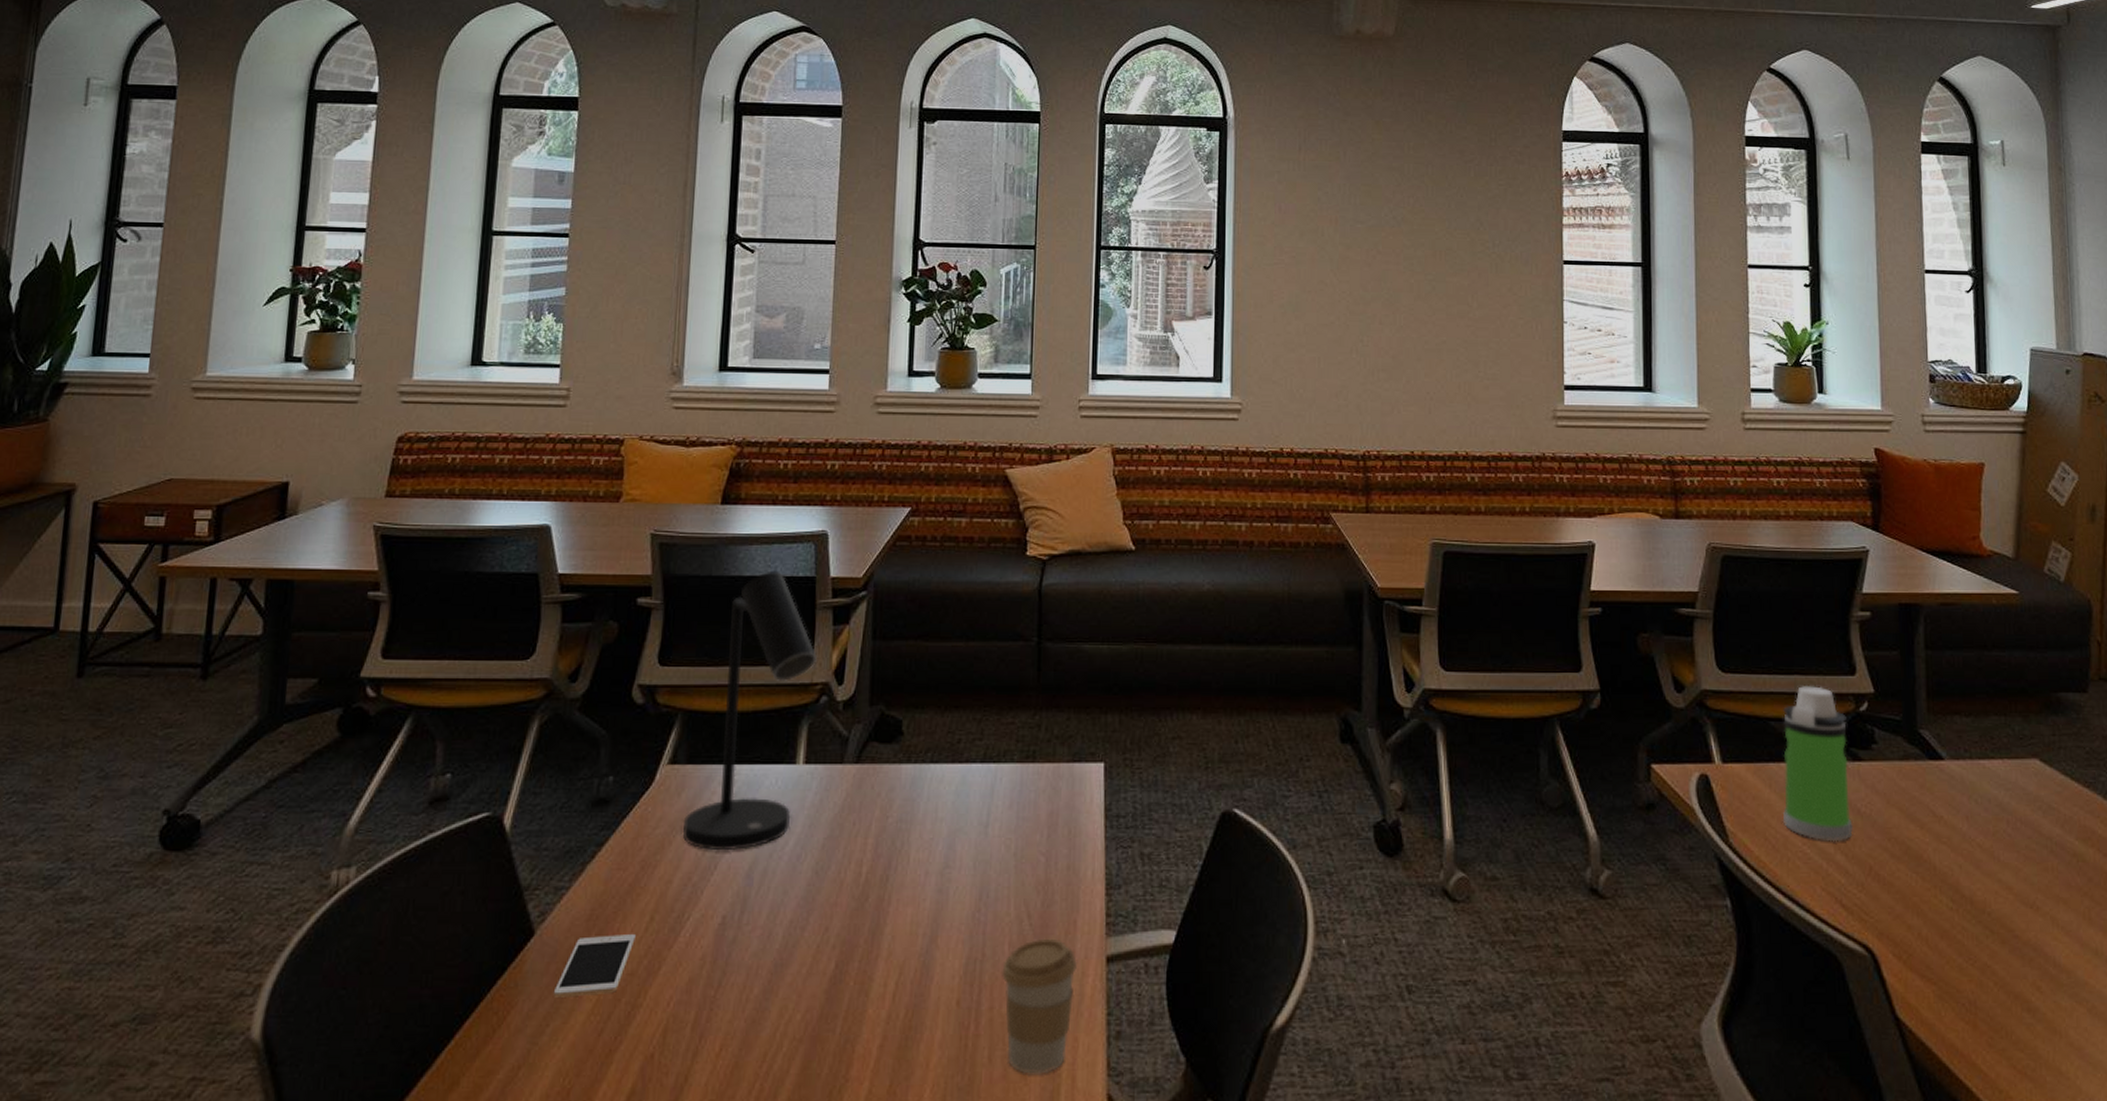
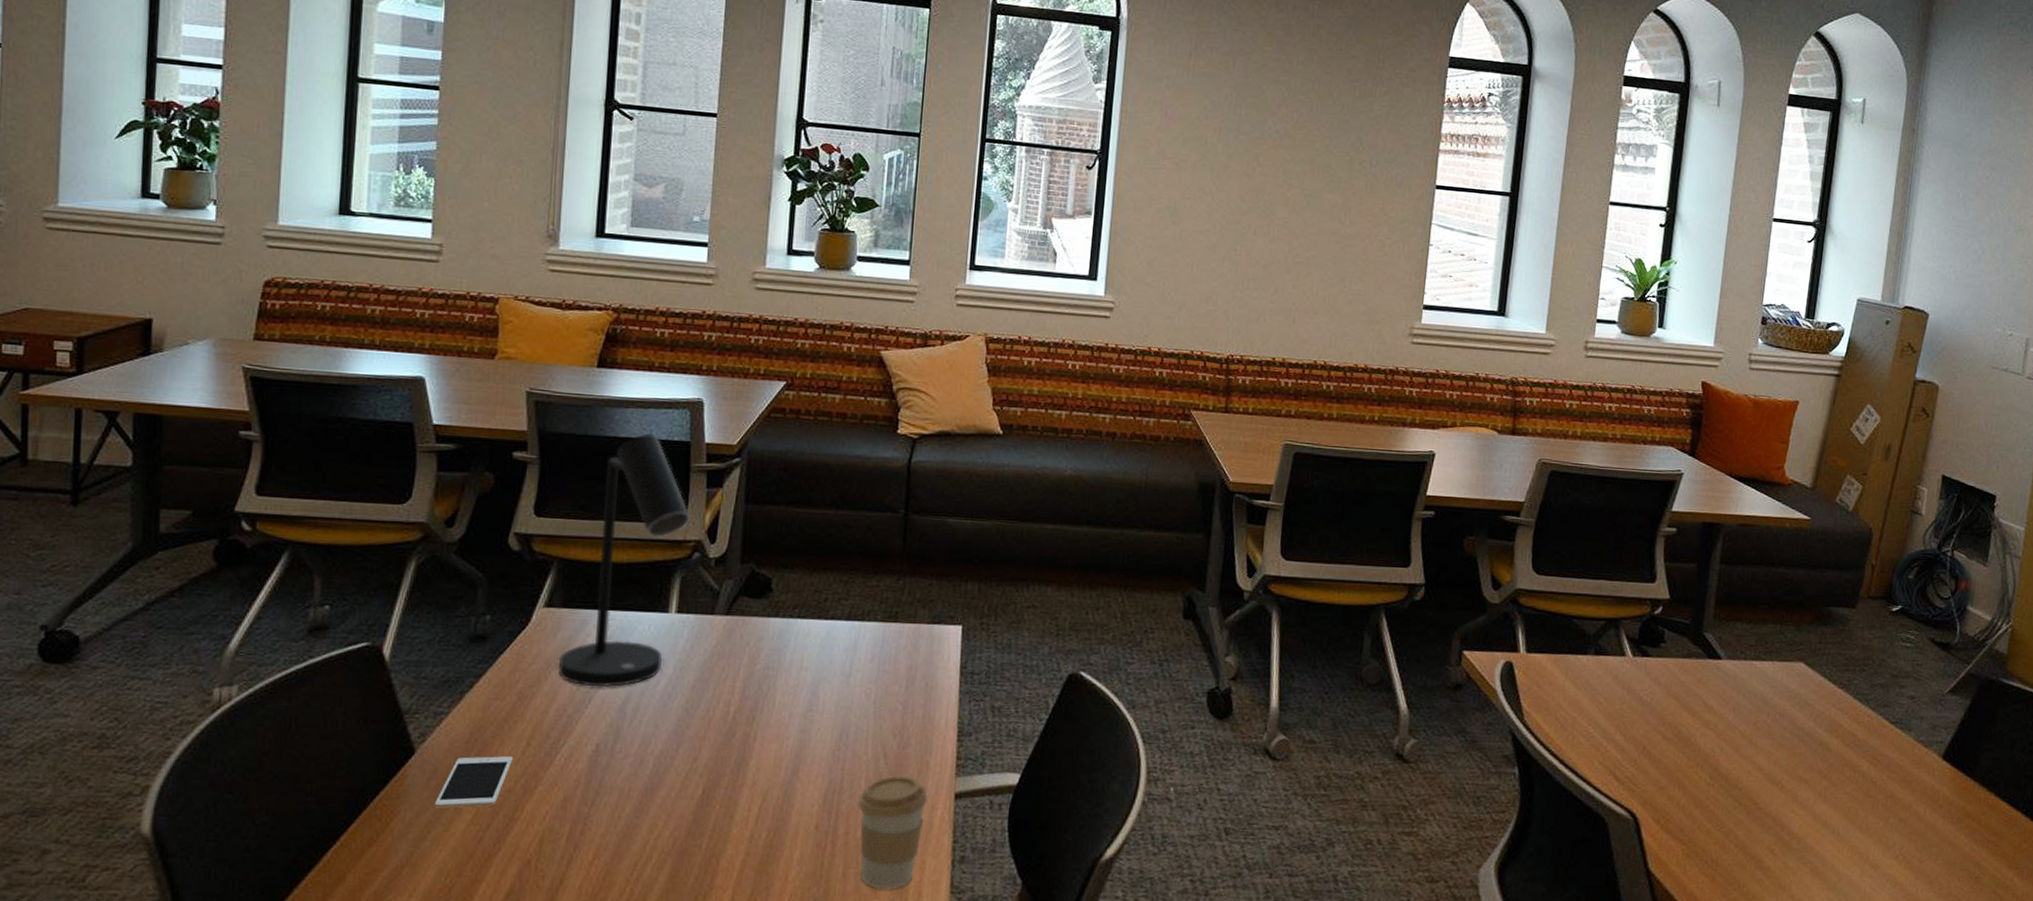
water bottle: present [1782,686,1853,842] -> none [1573,590,1642,724]

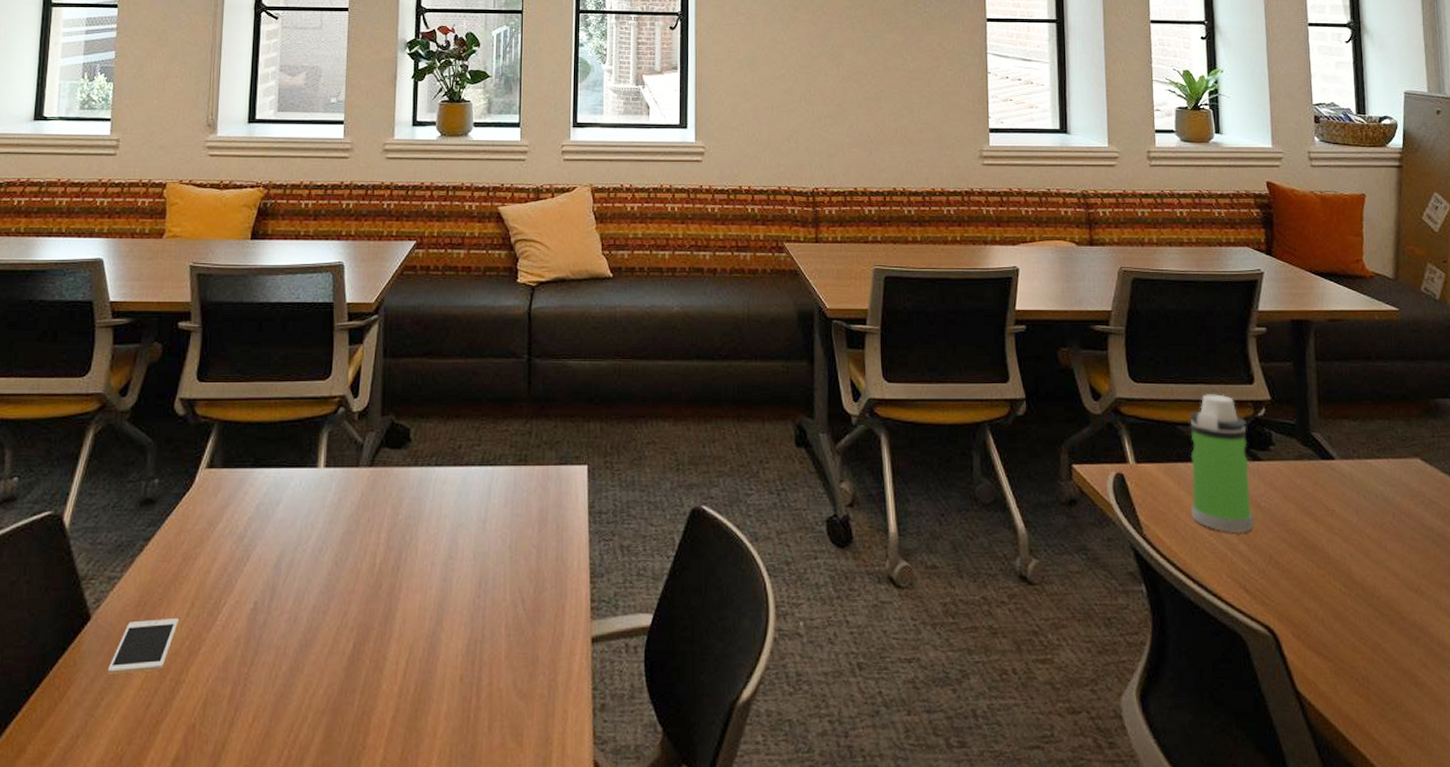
desk lamp: present [559,434,692,687] -> none [220,298,336,543]
coffee cup: present [858,775,928,889] -> none [499,621,565,742]
water bottle: none [1573,590,1642,724] -> present [1189,394,1254,533]

